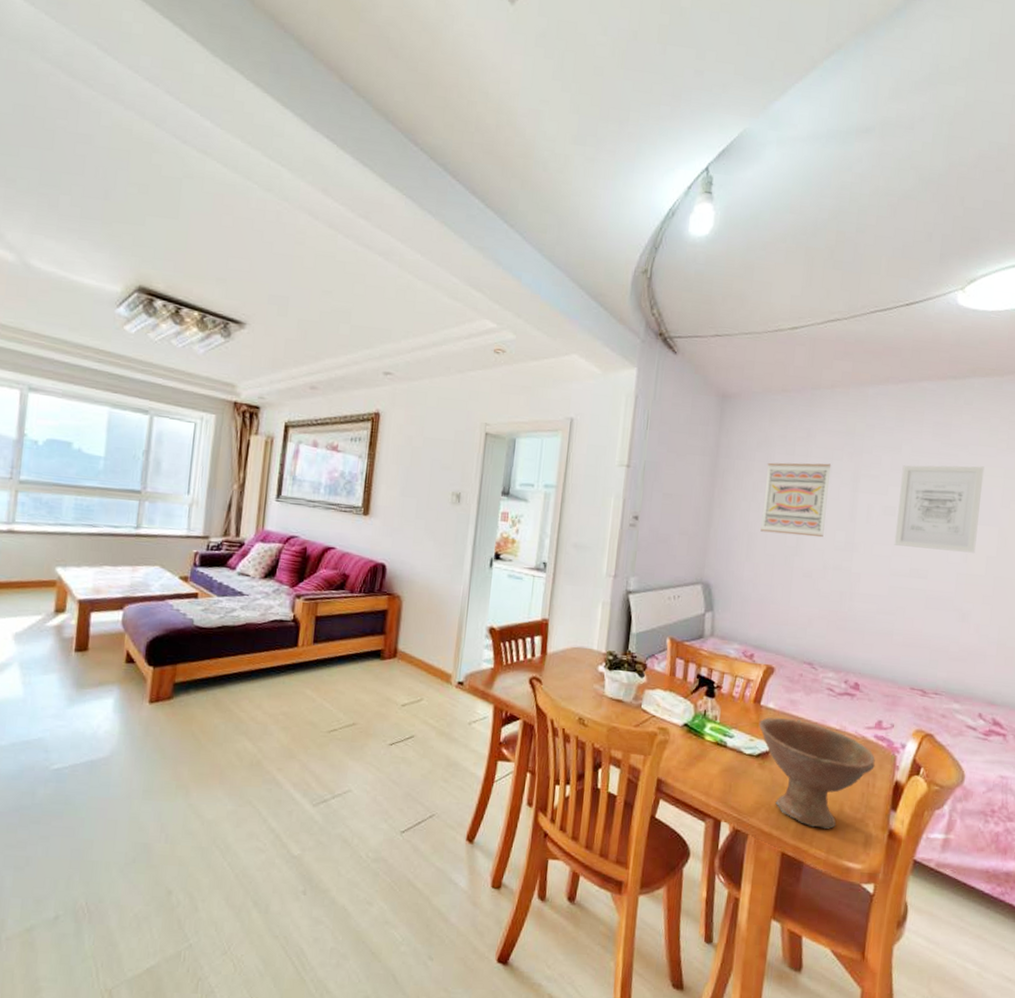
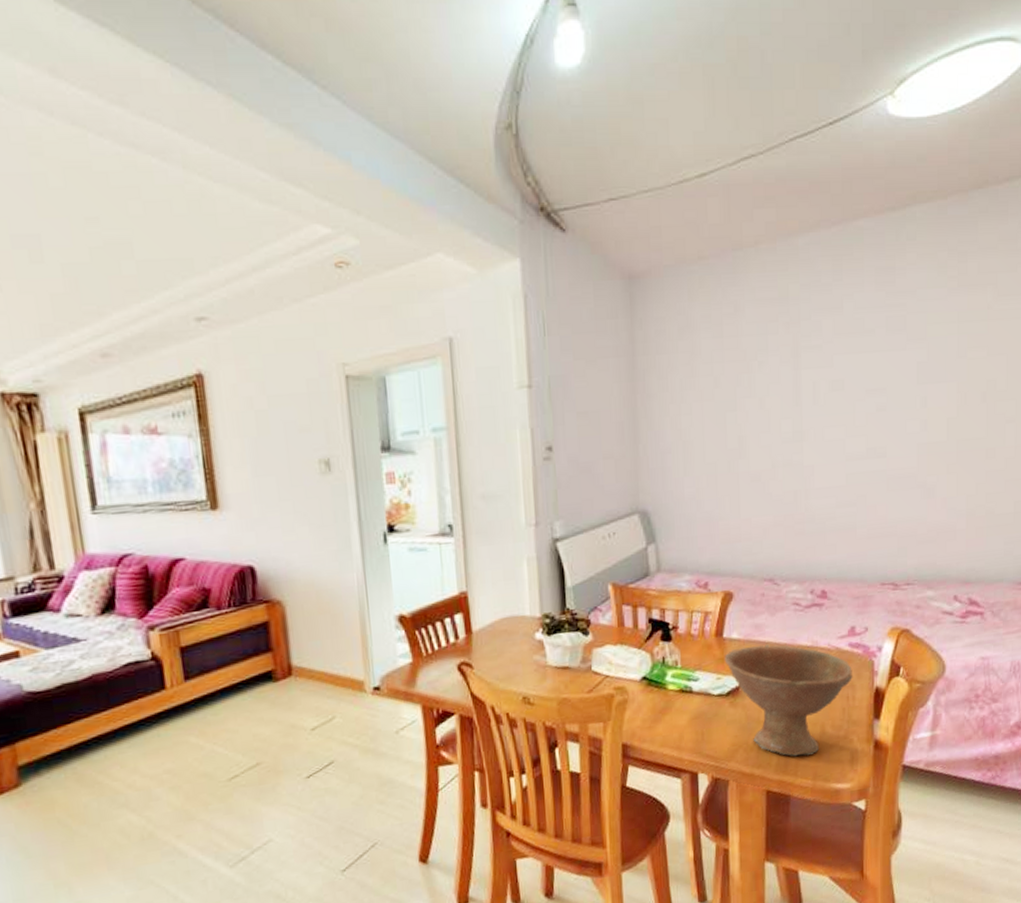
wall art: present [760,462,832,538] -> none [693,340,768,438]
wall art: present [894,465,985,553] -> none [846,313,936,425]

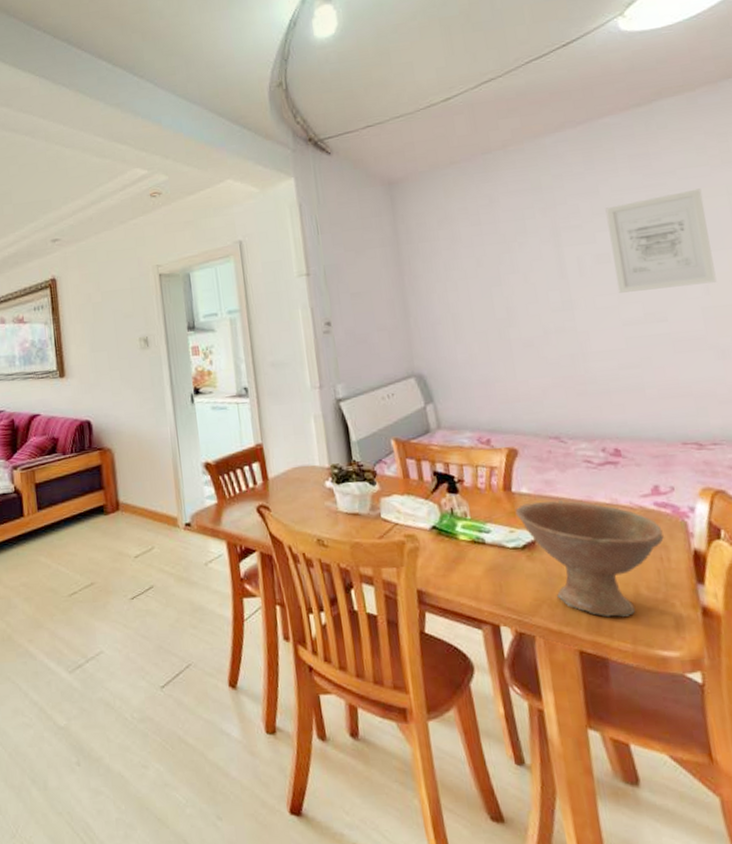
wall art: none [846,313,936,425] -> present [605,188,717,293]

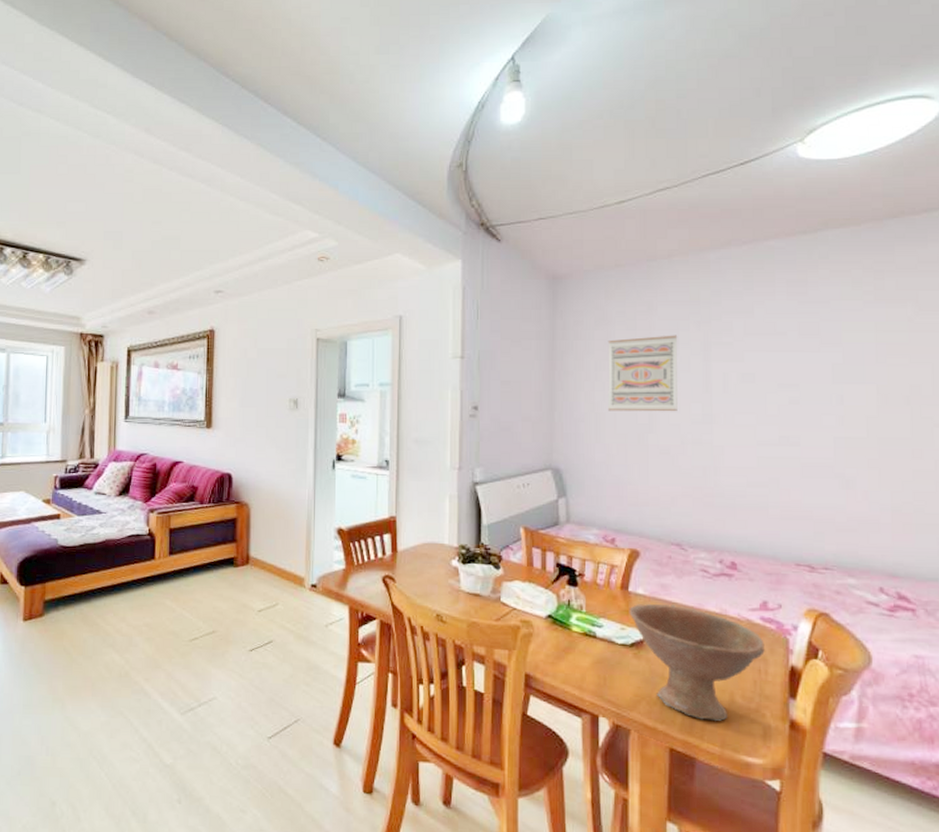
wall art: none [453,224,535,310] -> present [608,335,678,412]
wall art: present [605,188,717,293] -> none [757,322,852,414]

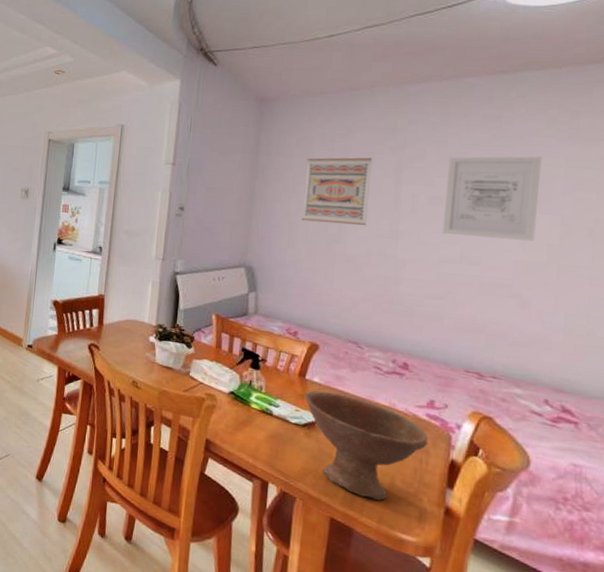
wall art: none [757,322,852,414] -> present [442,156,542,241]

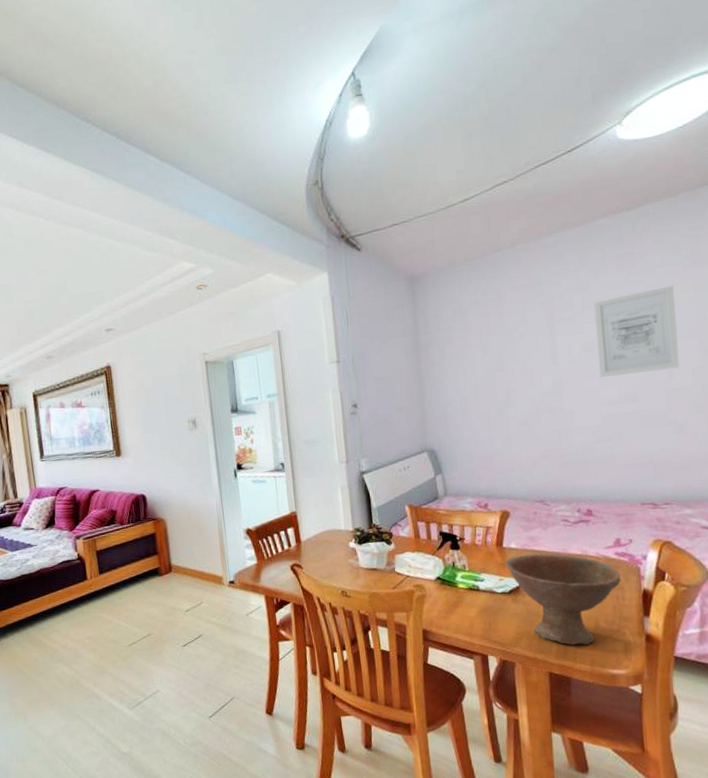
wall art: present [301,157,373,226] -> none [465,316,531,393]

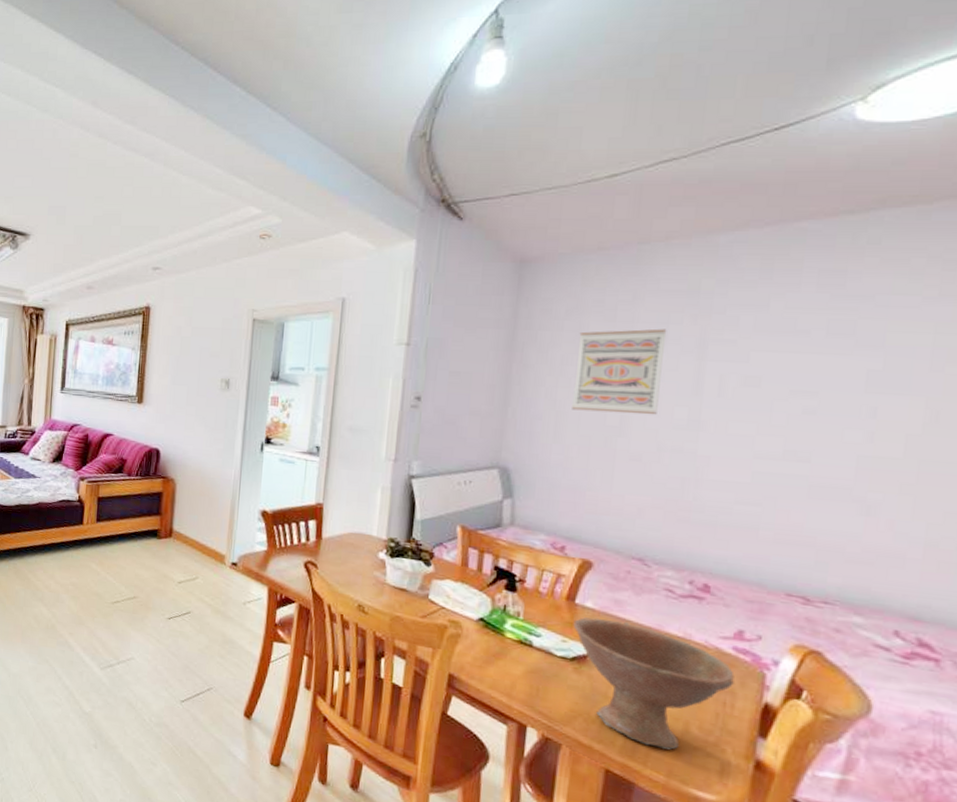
wall art: none [465,316,531,393] -> present [572,328,667,415]
wall art: present [594,285,680,377] -> none [759,320,902,431]

